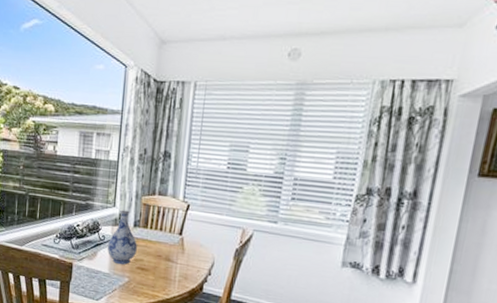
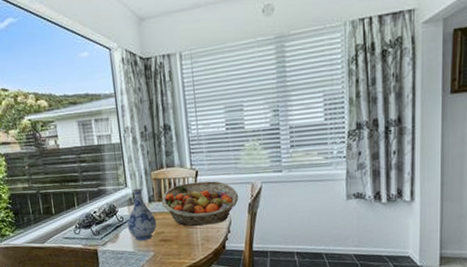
fruit basket: none [146,214,227,263] -> present [161,181,239,226]

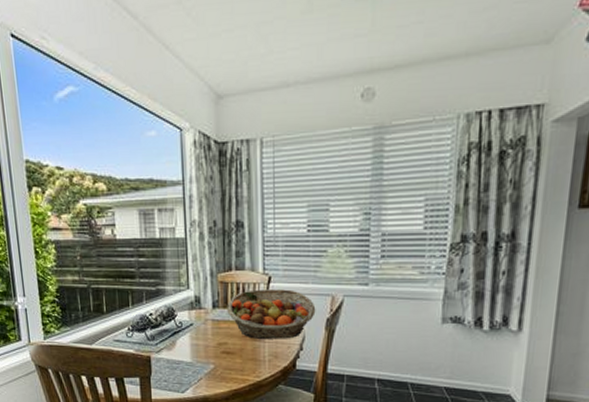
vase: present [127,188,157,241] -> none [186,291,219,350]

